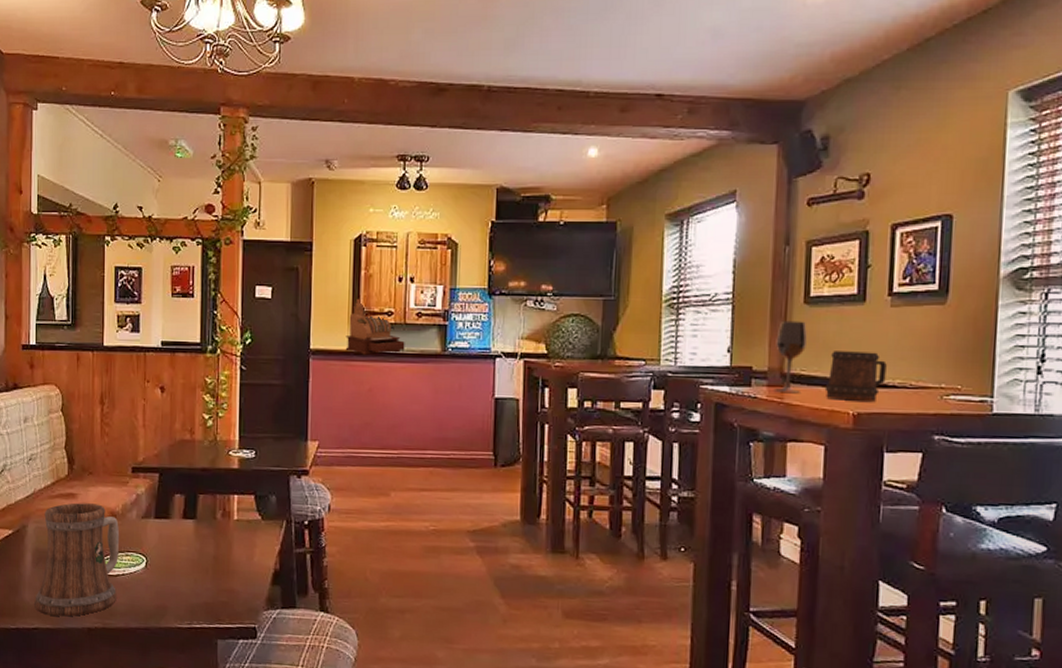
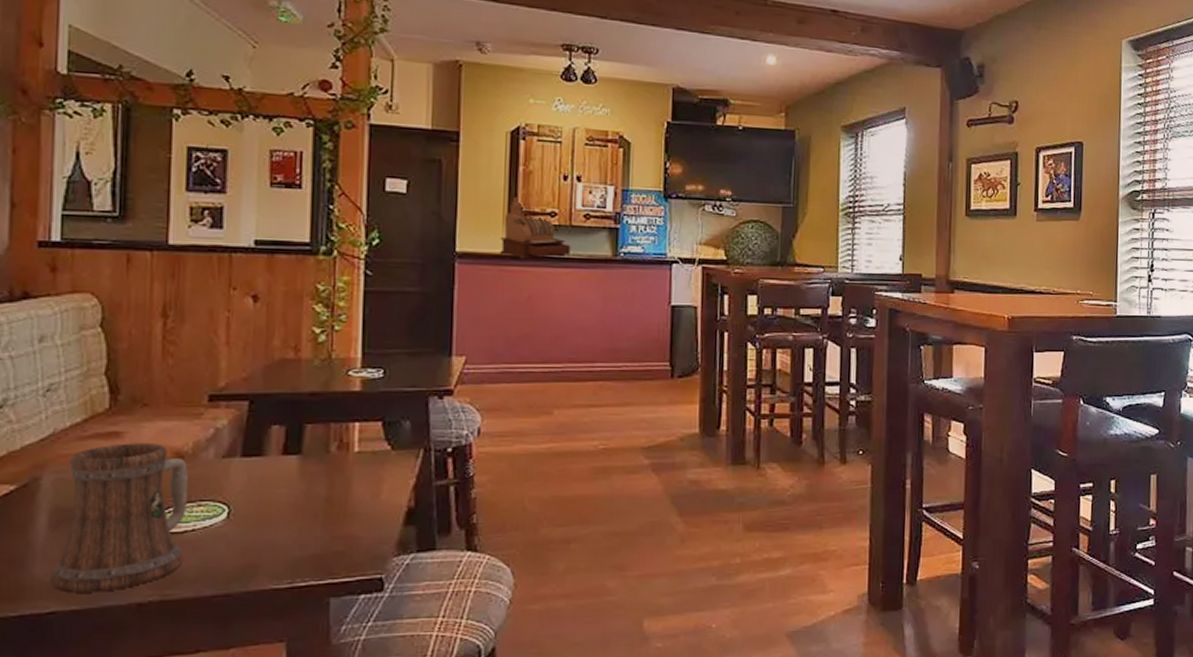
wine glass: present [773,320,807,394] -> none [940,231,968,300]
beer mug: present [824,351,887,402] -> none [984,260,1034,306]

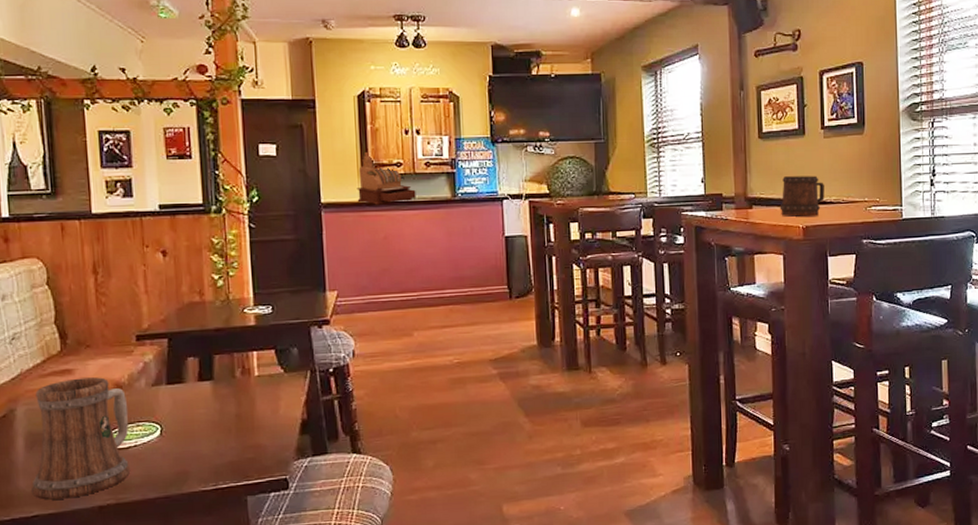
beer mug: none [984,260,1034,306] -> present [779,176,825,217]

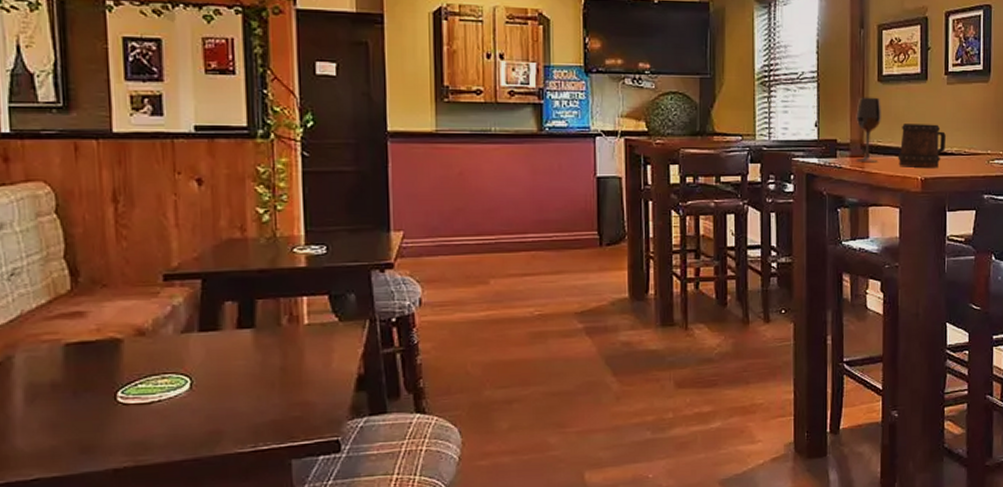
beer mug: present [31,377,131,500] -> none [31,321,154,461]
cash register: present [357,151,416,206] -> none [429,75,497,138]
wine glass: none [739,153,763,214] -> present [855,97,881,163]

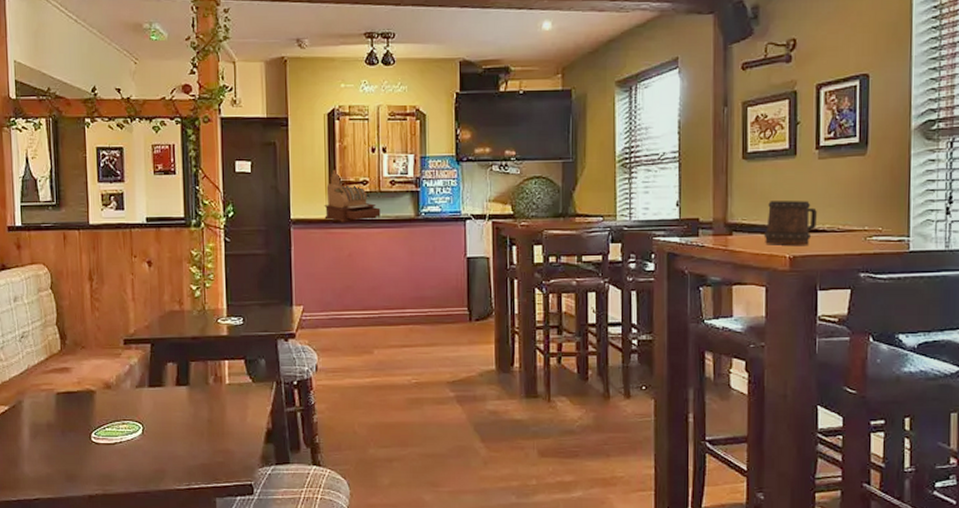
cash register: none [429,75,497,138] -> present [324,169,381,224]
wine glass: present [855,97,881,163] -> none [718,175,746,241]

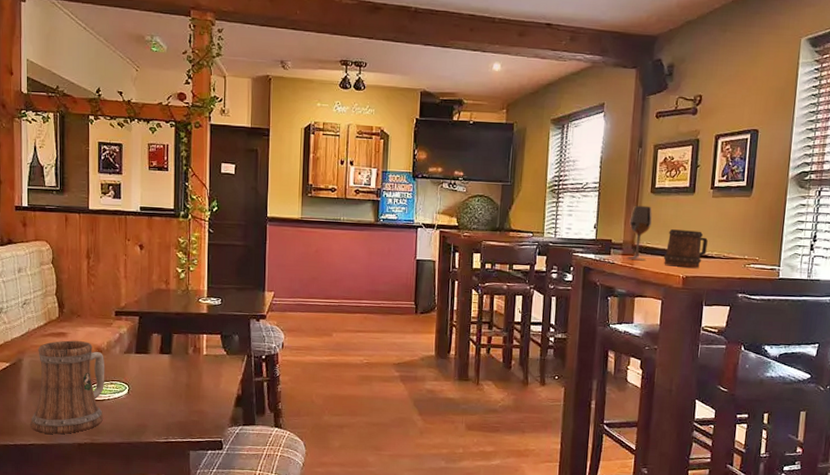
beer mug: none [34,376,116,486] -> present [31,340,105,434]
cash register: present [324,169,381,224] -> none [296,176,345,224]
wine glass: none [718,175,746,241] -> present [626,205,652,261]

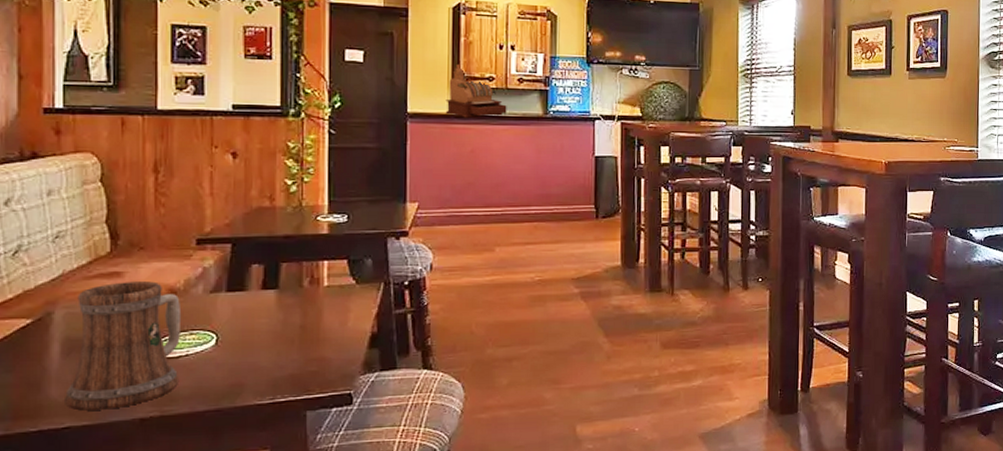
cash register: none [296,176,345,224] -> present [445,63,507,119]
wine glass: present [626,205,652,261] -> none [827,89,850,148]
beer mug: present [663,229,708,268] -> none [864,113,907,152]

